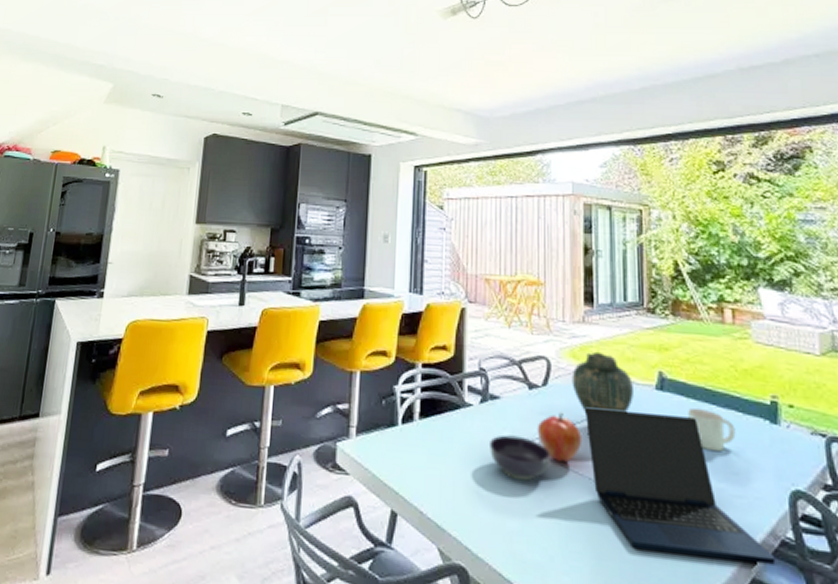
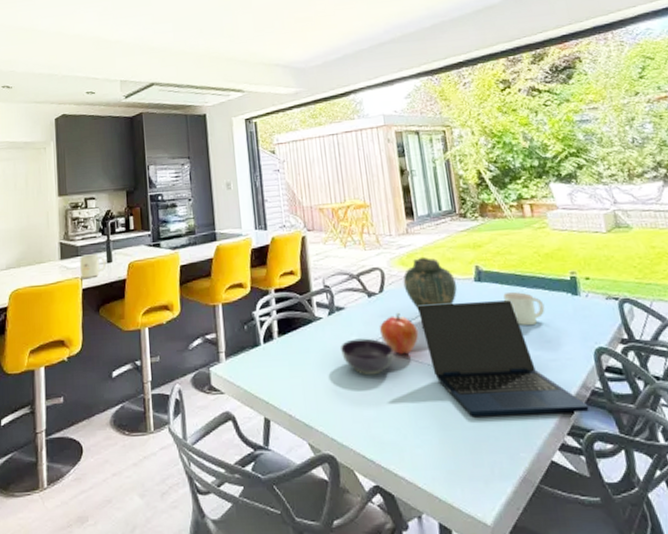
mug: none [207,293,238,321] -> present [80,254,106,279]

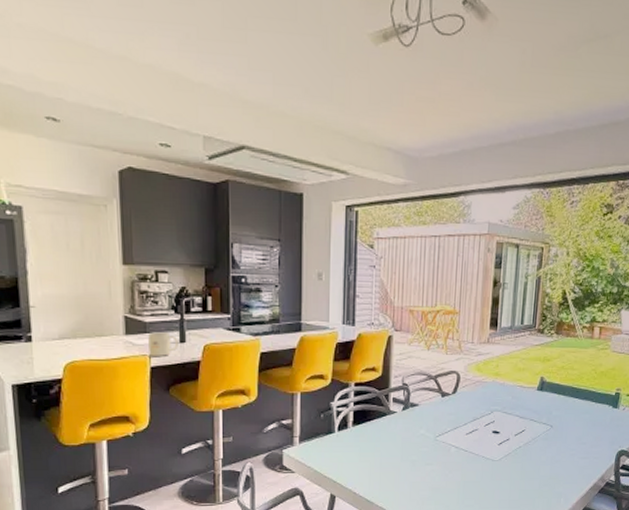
bowl: present [341,338,394,375] -> none [409,432,455,463]
fruit: present [379,312,419,355] -> none [446,412,480,448]
vase: present [403,256,457,311] -> none [475,365,521,412]
laptop: present [418,300,589,417] -> none [483,407,601,499]
mug: present [503,292,545,326] -> none [558,402,589,430]

